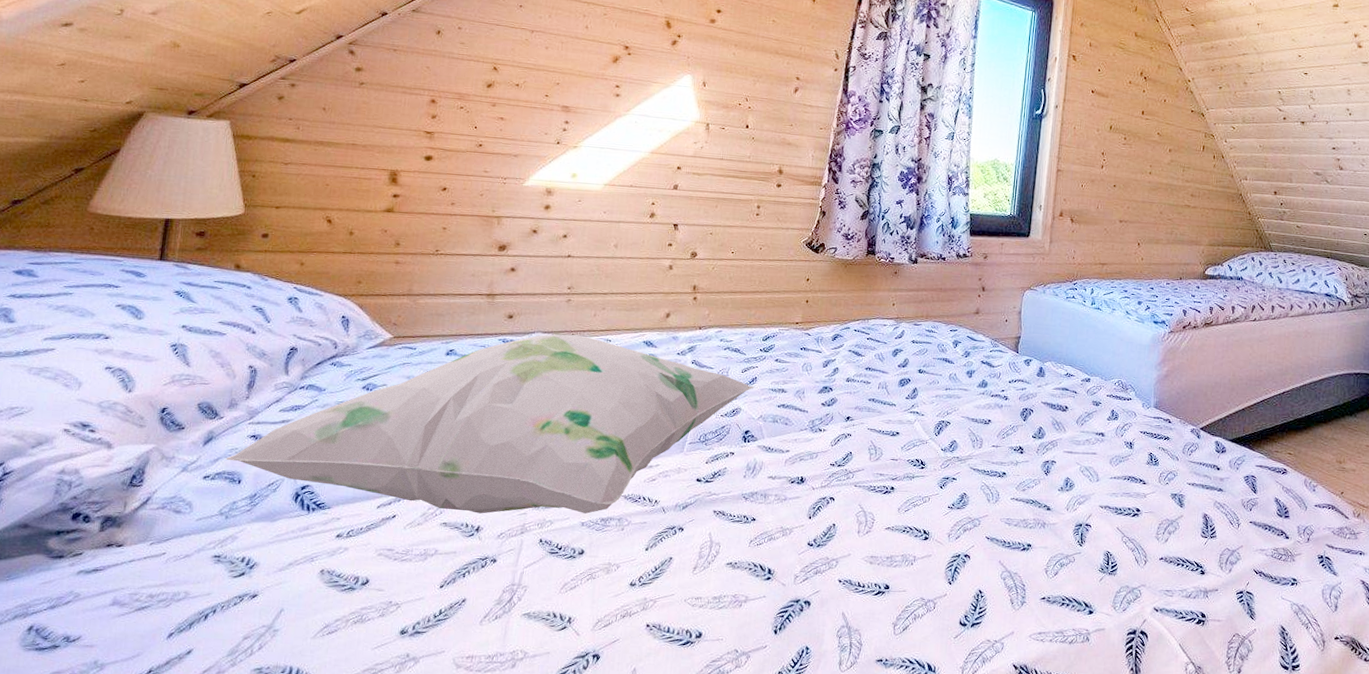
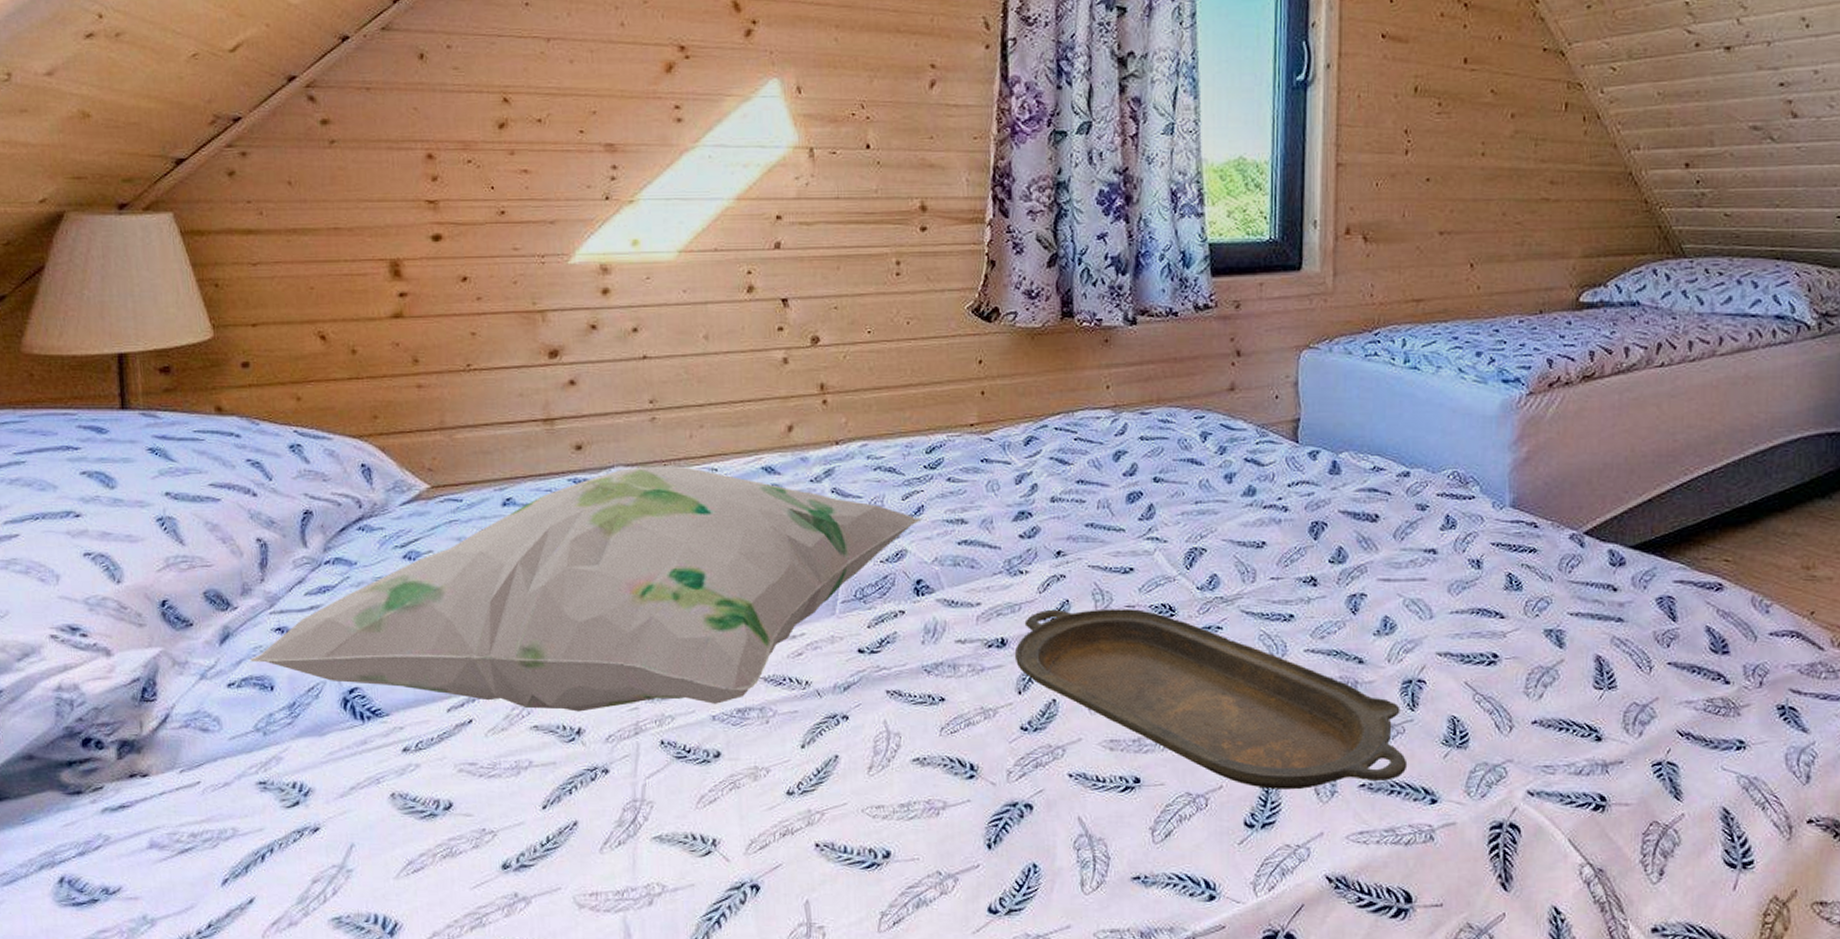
serving tray: none [809,458,1075,599] -> present [1014,608,1408,790]

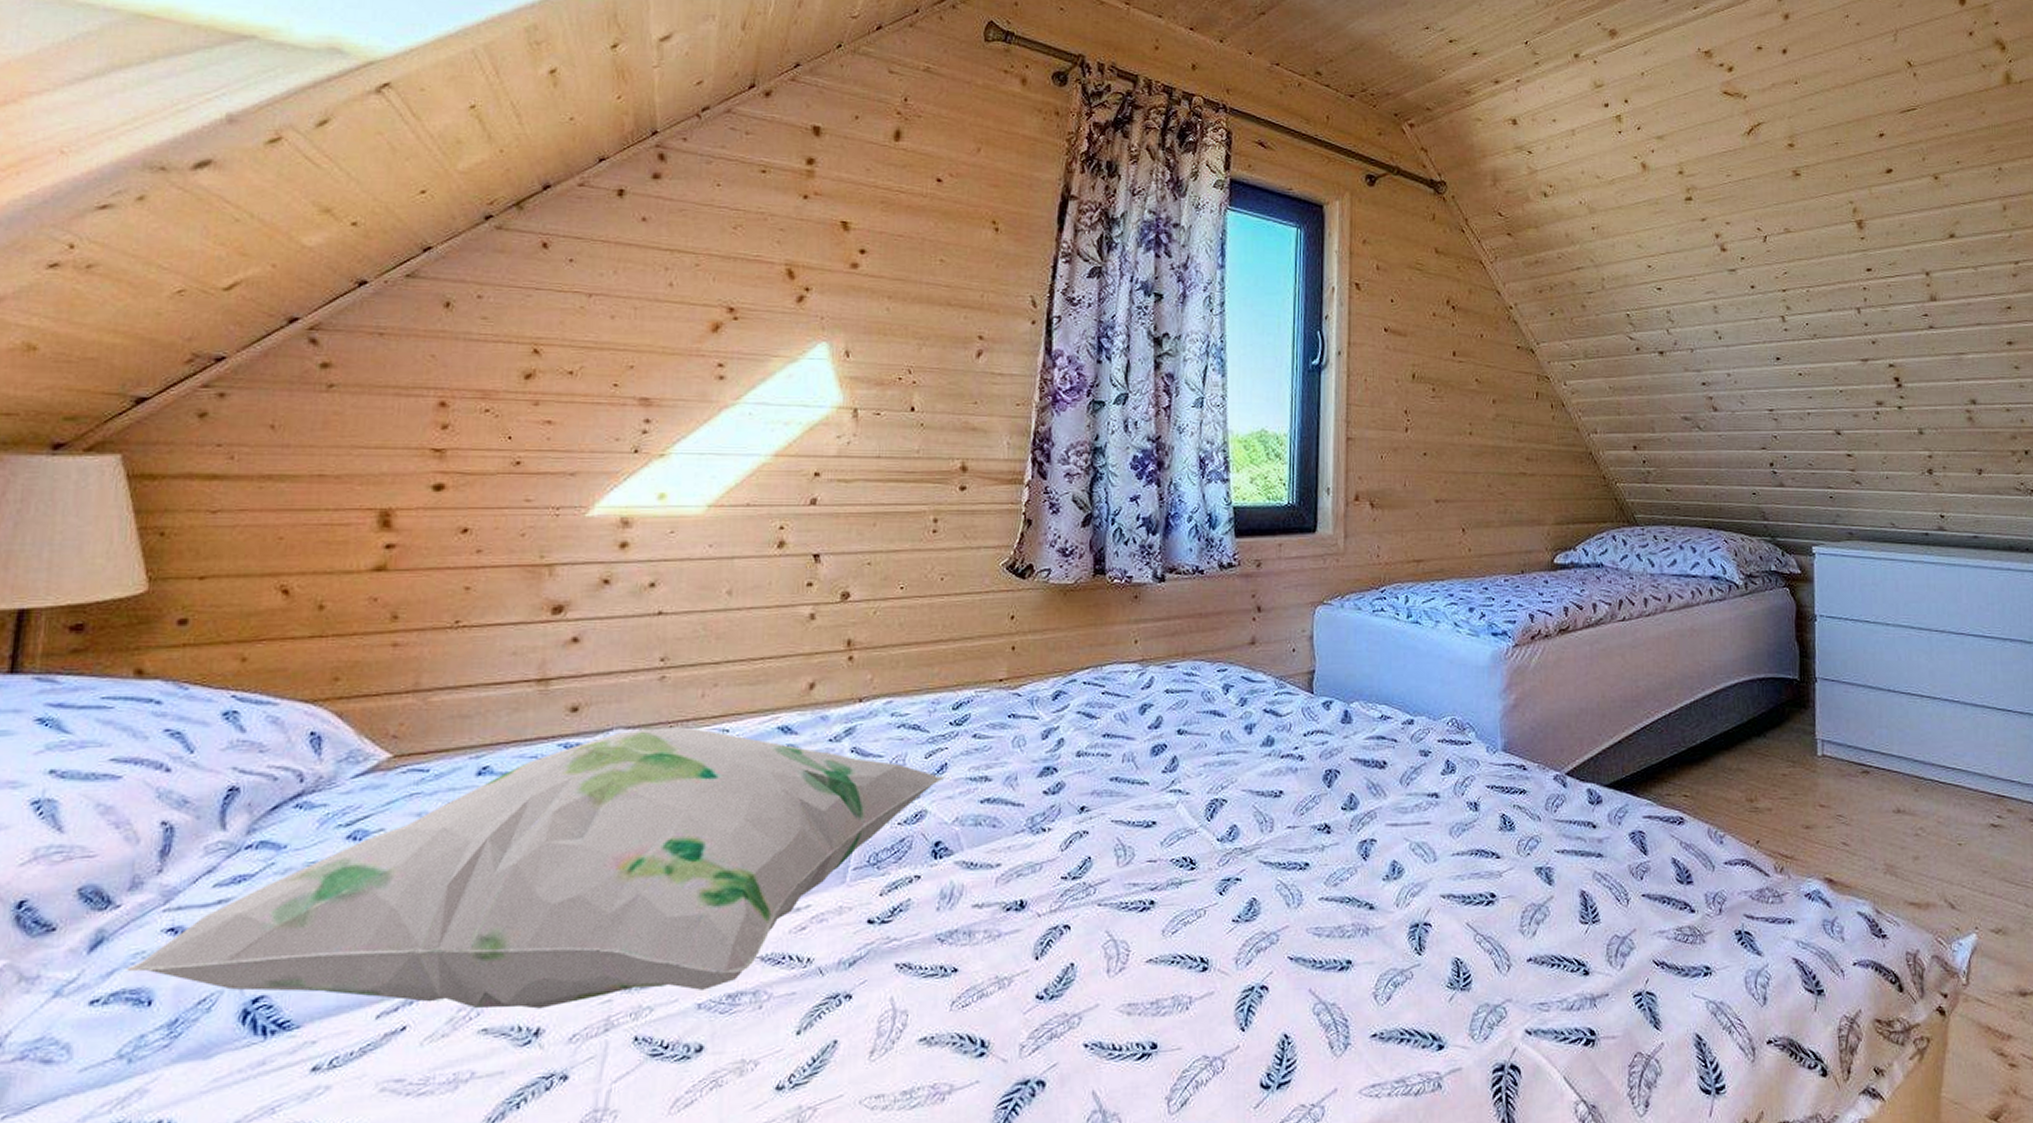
serving tray: present [1014,608,1408,790] -> none [1033,864,1416,1046]

